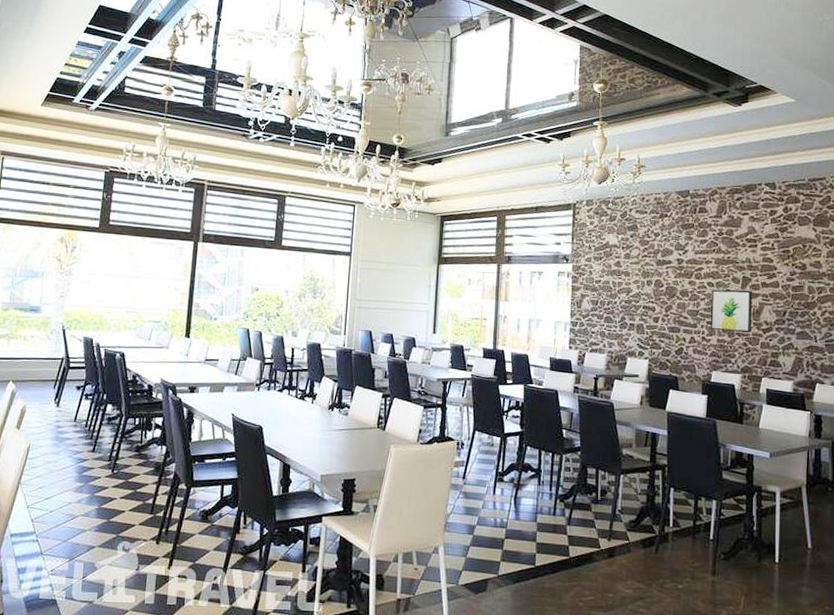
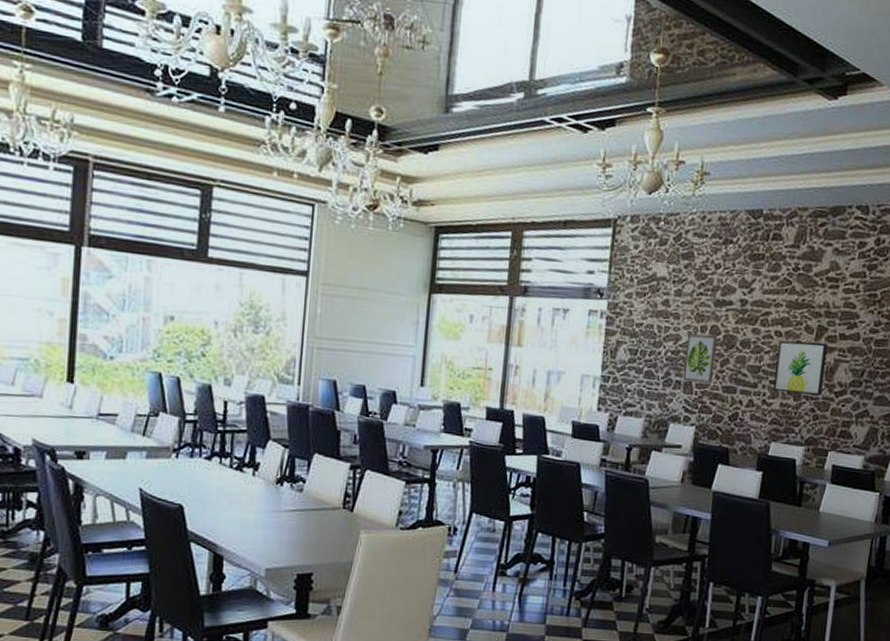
wall art: none [635,287,661,325] -> present [682,334,717,383]

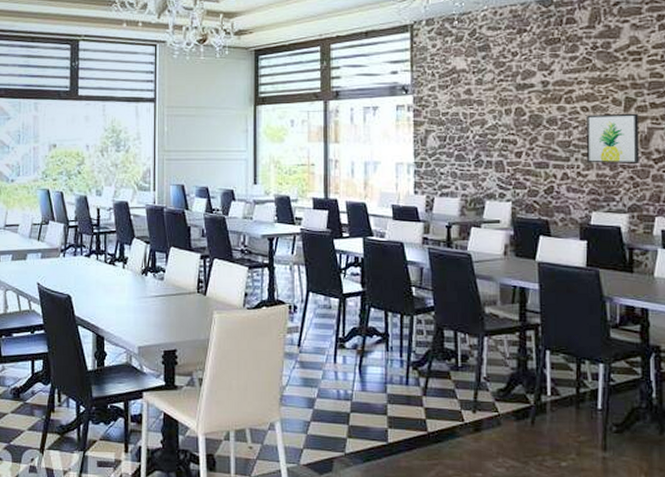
wall art: present [682,334,717,383] -> none [493,116,523,161]

